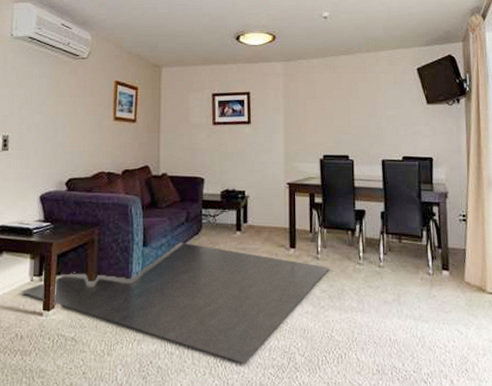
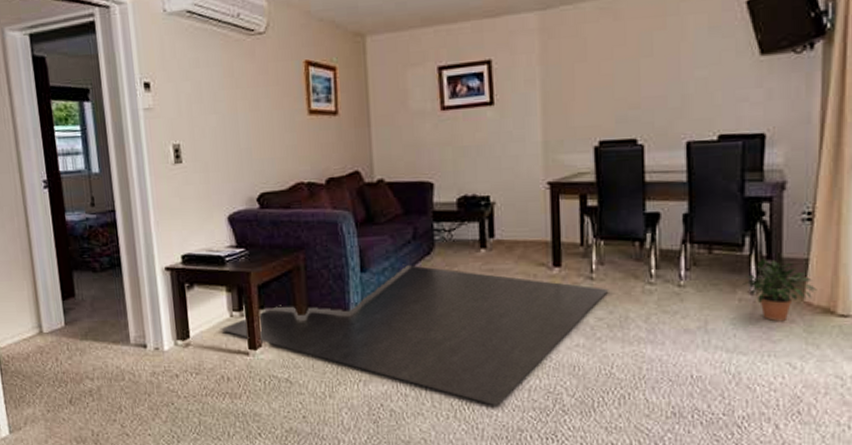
potted plant: none [423,247,473,297] -> present [743,258,817,322]

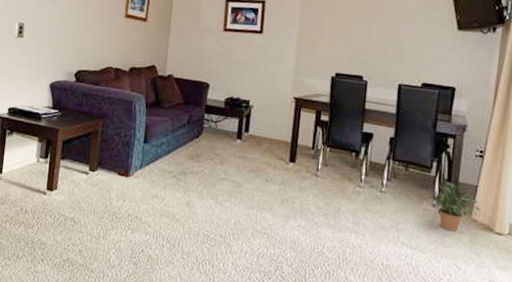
area rug: present [219,264,609,406] -> none [27,142,329,265]

